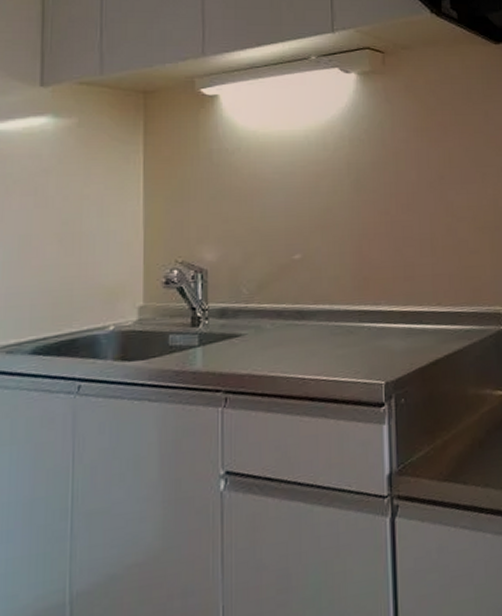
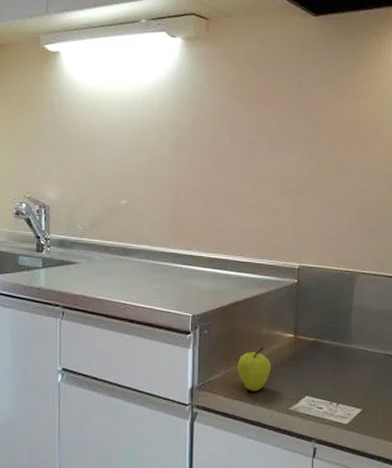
fruit: none [443,410,483,468] -> present [237,346,271,391]

